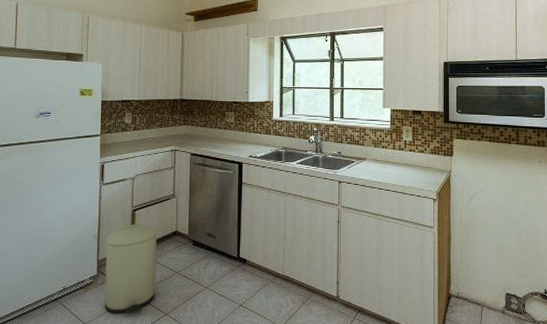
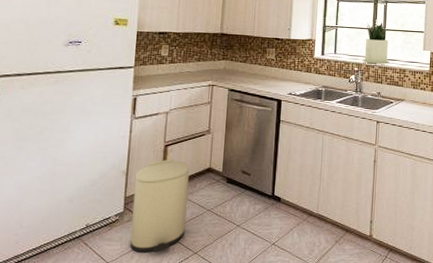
planter: none [321,81,349,124] -> present [362,23,389,65]

